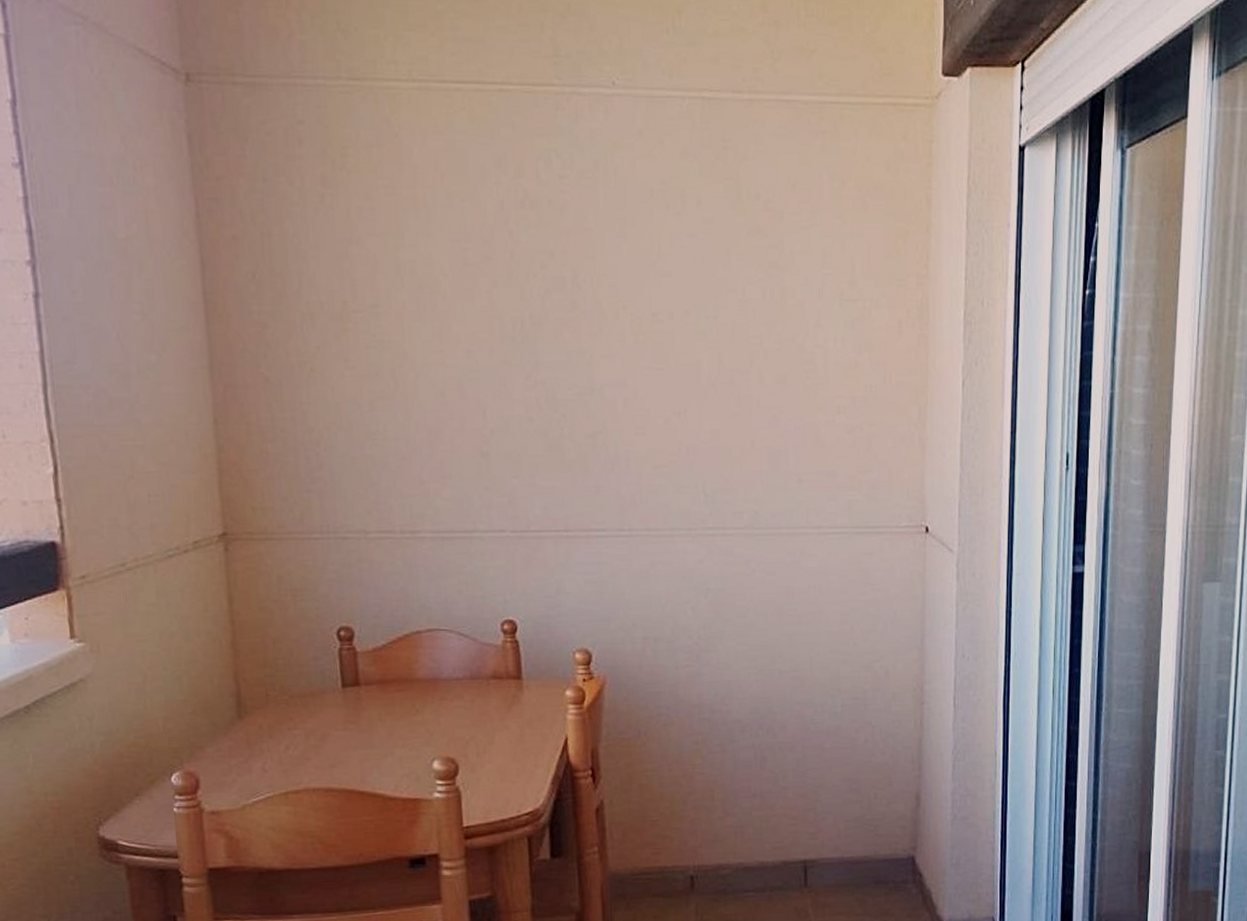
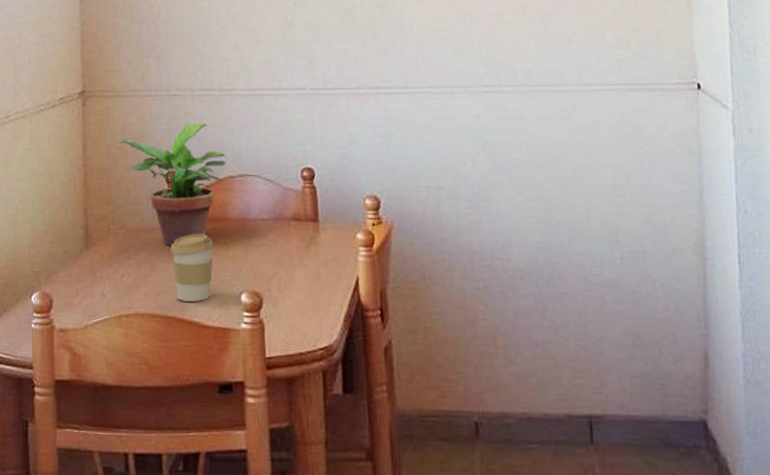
potted plant: none [274,571,411,712] -> present [118,123,226,246]
coffee cup: none [346,697,399,772] -> present [170,234,214,301]

